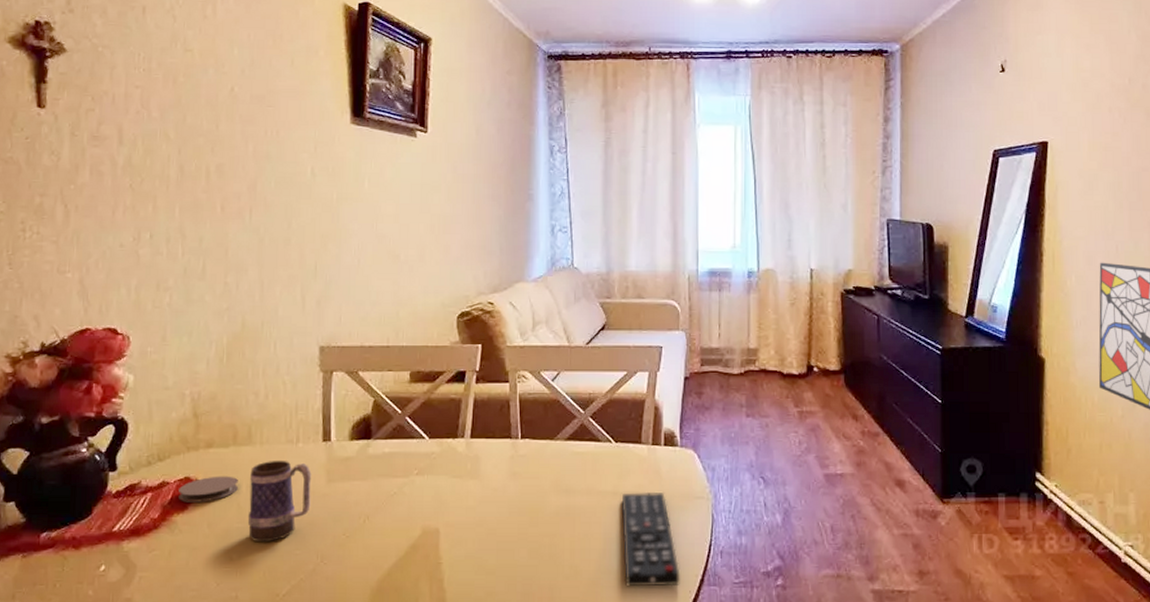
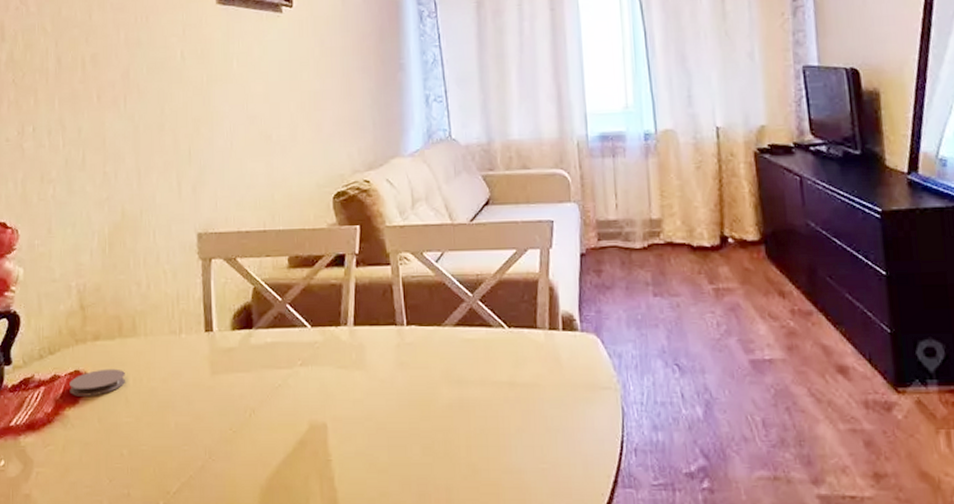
mug: present [247,460,312,543] -> none [136,351,196,438]
remote control: present [621,493,680,587] -> none [519,383,591,489]

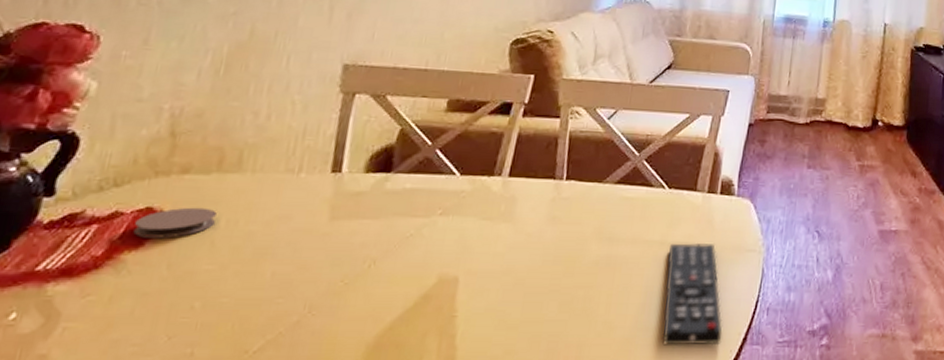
remote control: none [519,383,591,489] -> present [662,243,723,346]

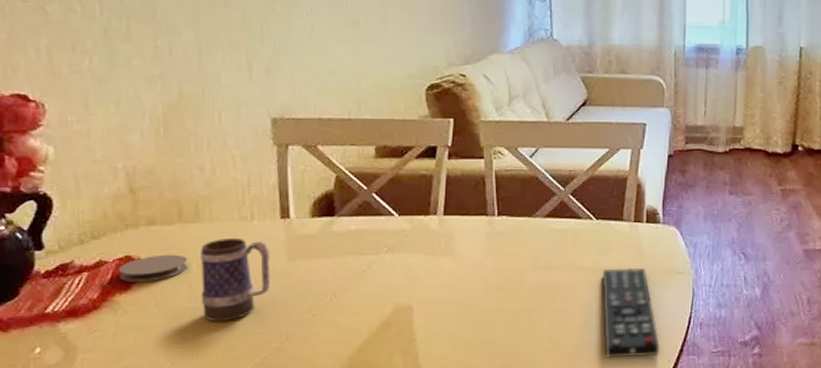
mug: none [219,191,312,289] -> present [200,237,271,322]

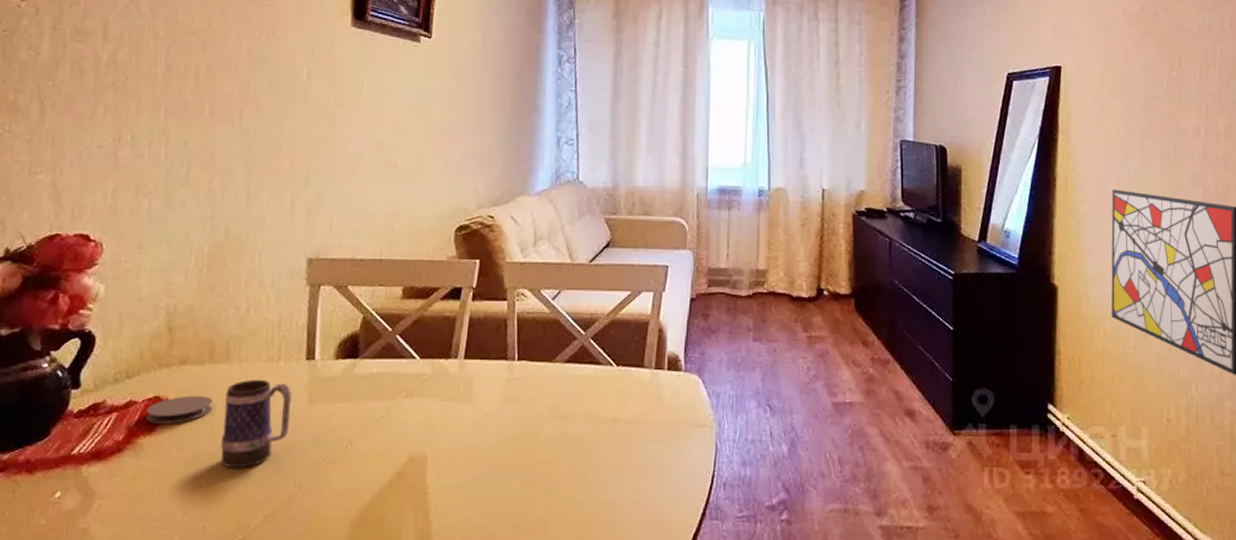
remote control: present [602,268,660,358] -> none [621,419,681,521]

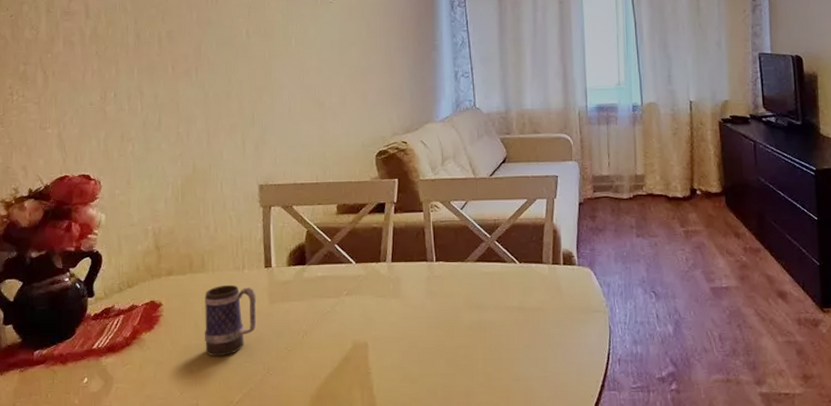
coaster: present [146,395,212,424] -> none [146,299,195,323]

